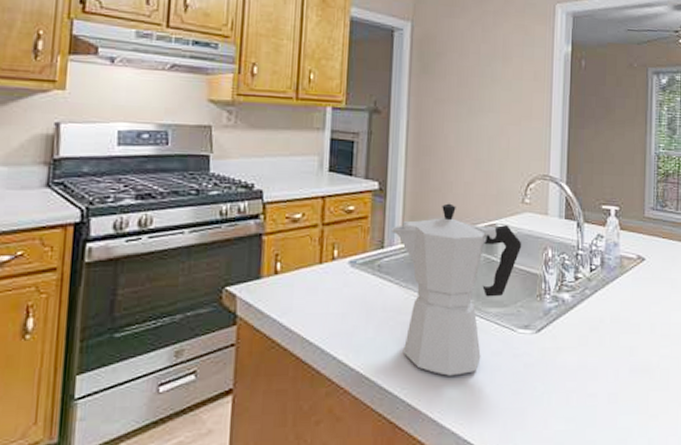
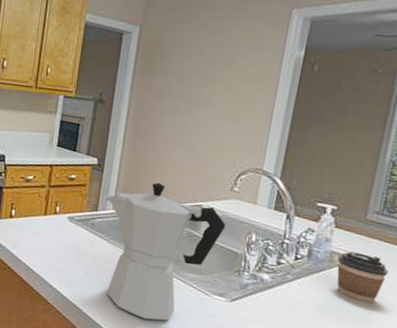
coffee cup: none [627,253,669,307] -> present [336,251,388,304]

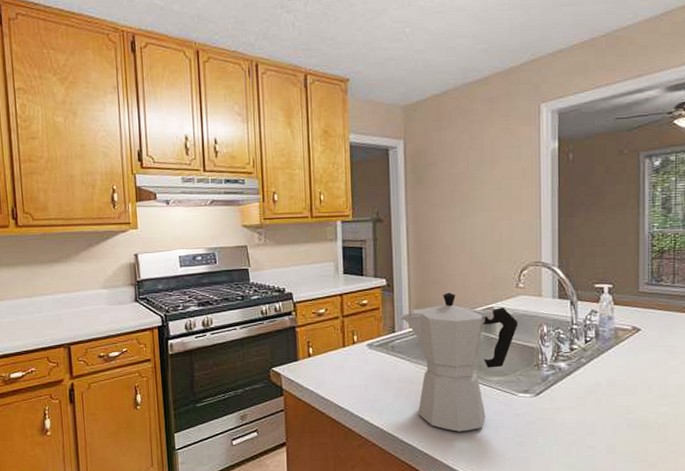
coffee cup: present [336,251,388,304] -> none [622,324,666,371]

